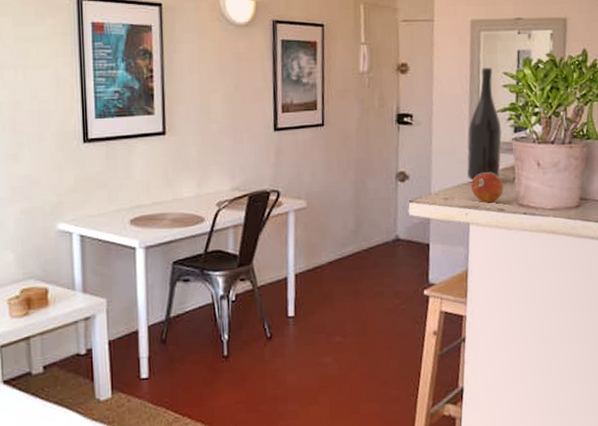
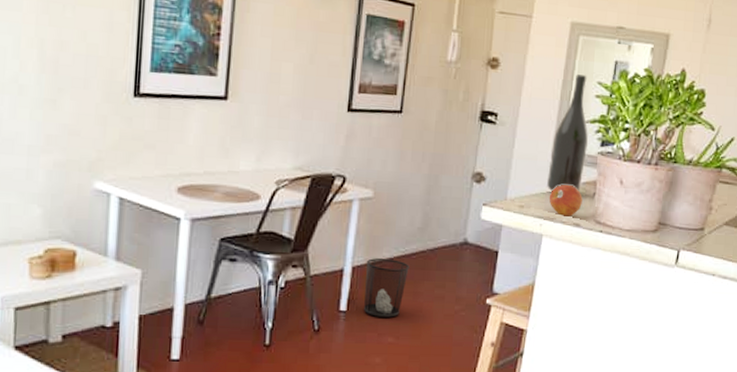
waste bin: none [307,263,348,320] -> present [364,258,409,319]

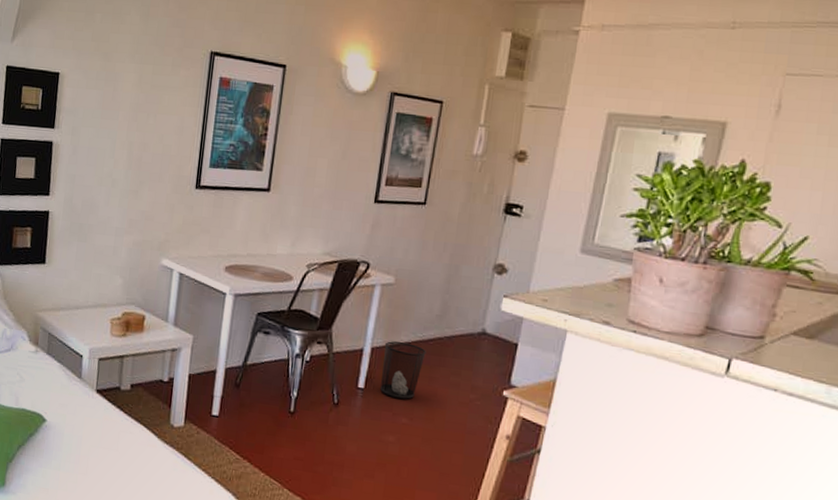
wine bottle: present [547,74,588,191] -> none [574,167,624,288]
fruit: present [549,184,583,217] -> none [575,279,614,314]

